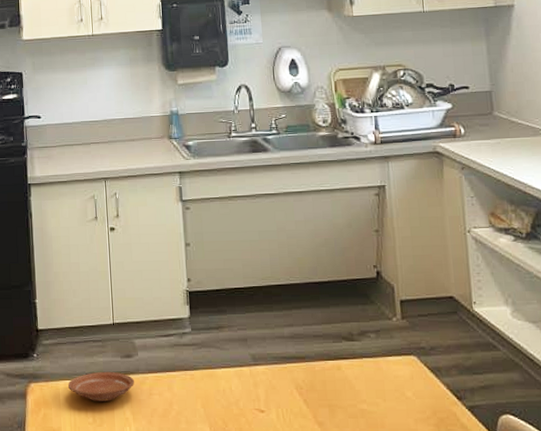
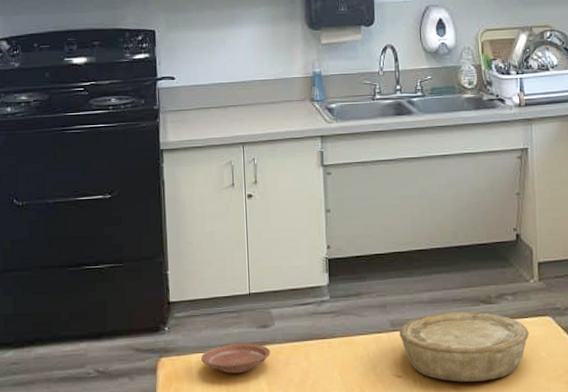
bowl: none [261,348,395,420] -> present [399,311,530,382]

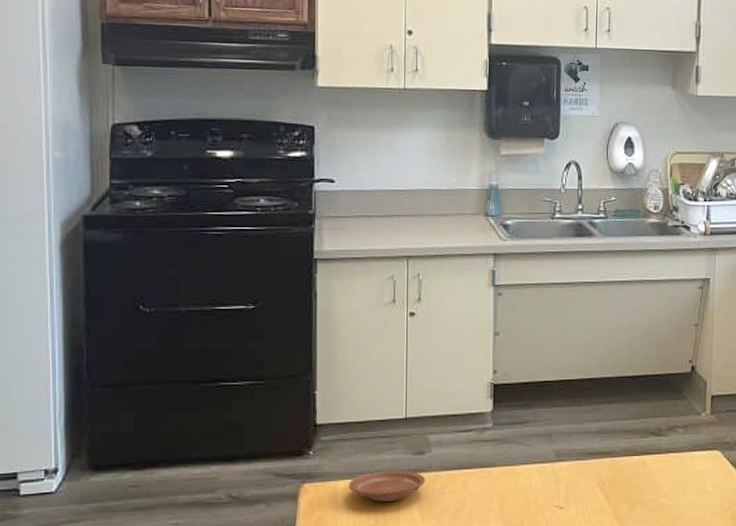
bowl: present [399,311,530,382] -> none [564,443,698,515]

